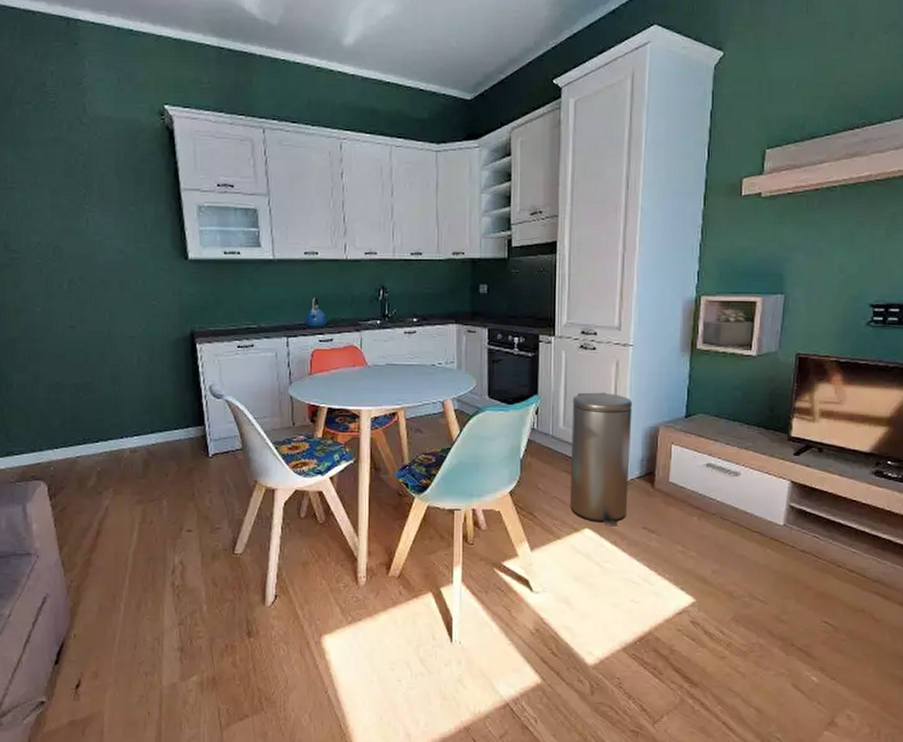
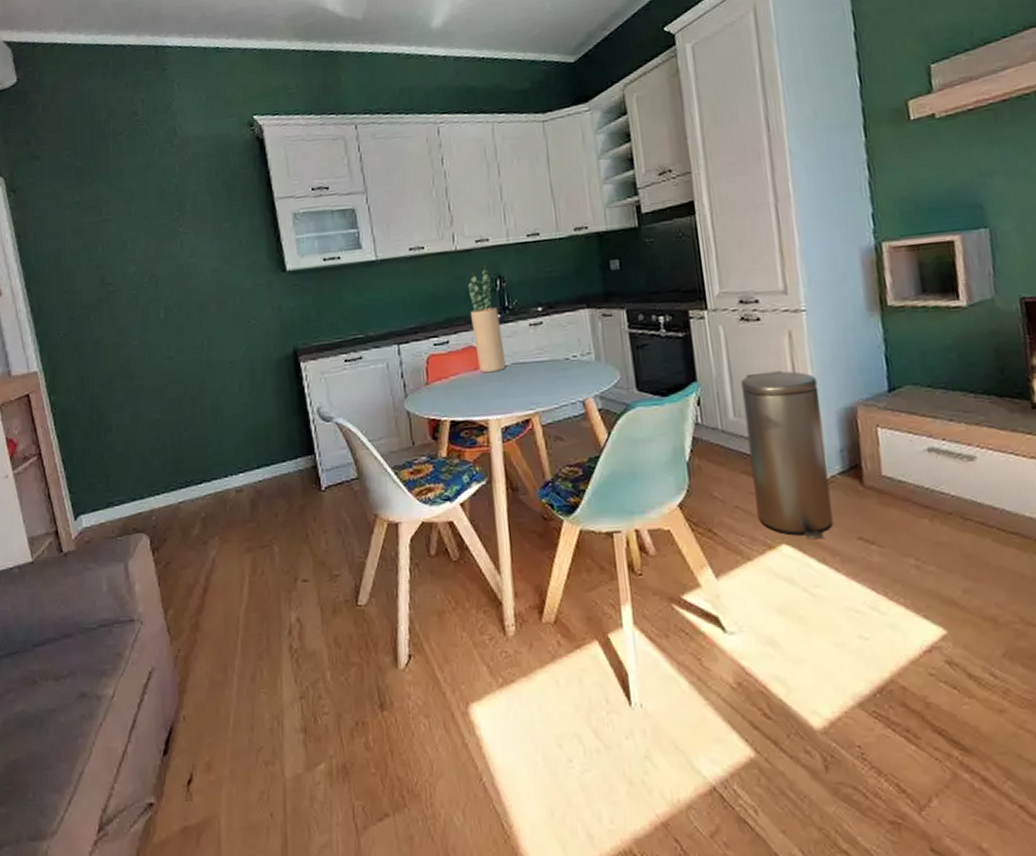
kettle: present [305,297,327,327] -> none [416,296,441,331]
vase: none [353,275,381,370] -> present [467,265,506,374]
succulent plant: present [702,307,753,346] -> none [891,251,958,300]

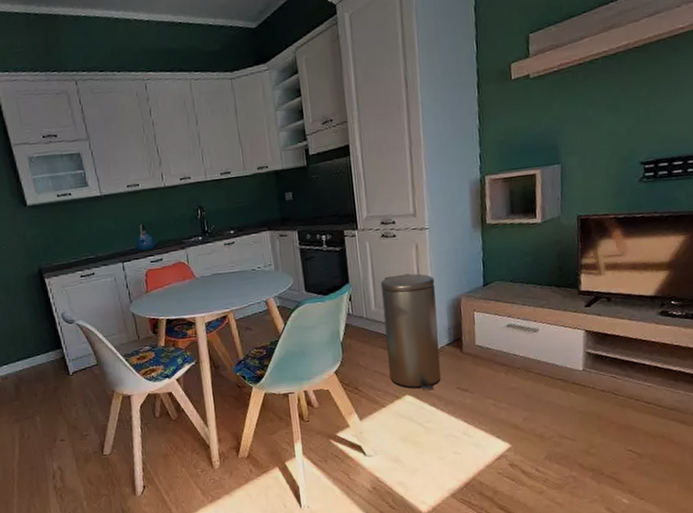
kettle: none [416,296,441,331] -> present [135,224,156,251]
vase: present [467,265,506,374] -> none [175,198,207,283]

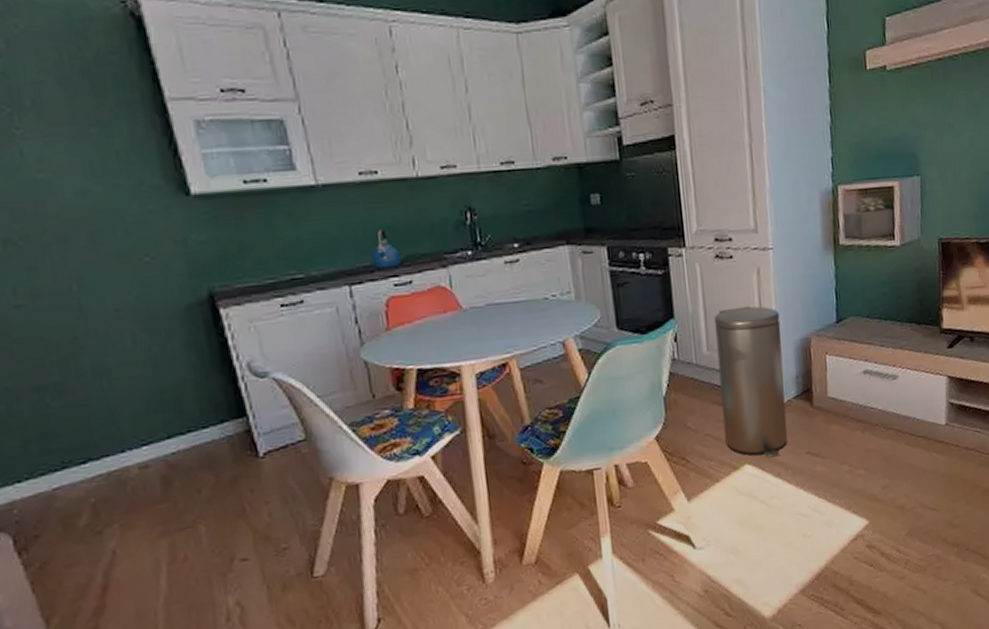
succulent plant: none [490,182,536,219] -> present [843,195,895,239]

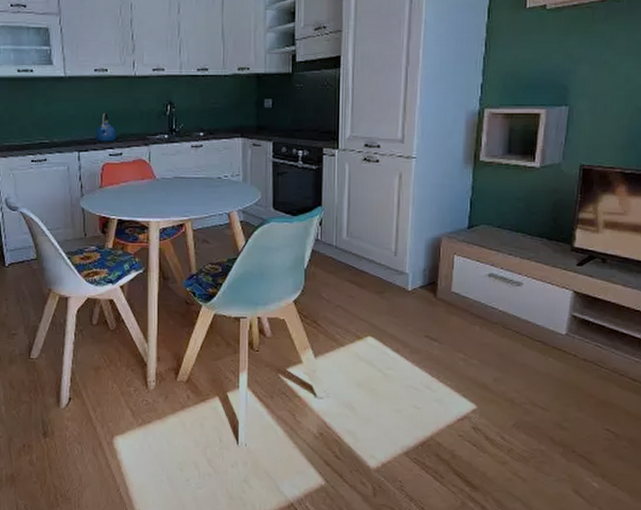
pedal bin: present [714,306,788,458] -> none [353,204,415,335]
succulent plant: present [843,195,895,239] -> none [485,119,537,158]

